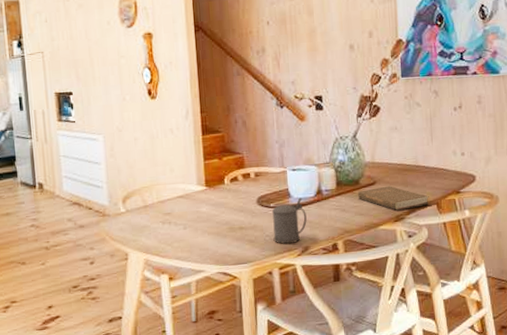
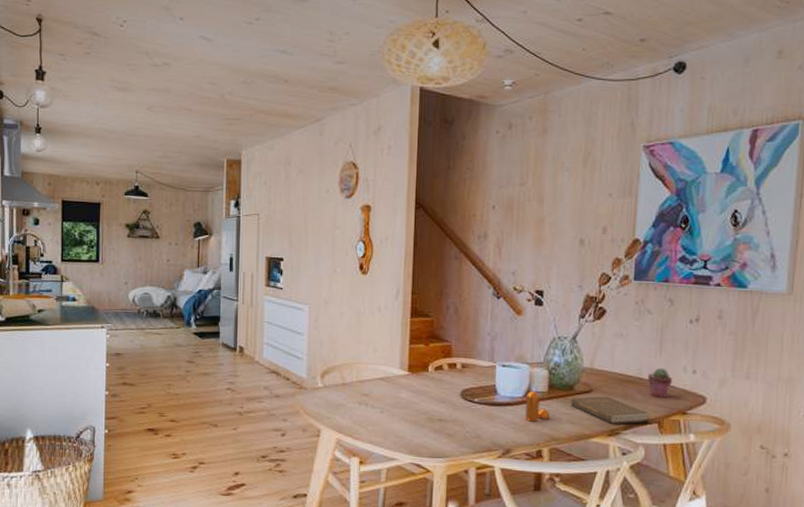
beer stein: present [272,197,307,244] -> none [473,396,512,444]
pepper shaker: none [317,190,341,218] -> present [524,391,550,422]
potted succulent: none [423,153,445,182] -> present [647,367,672,399]

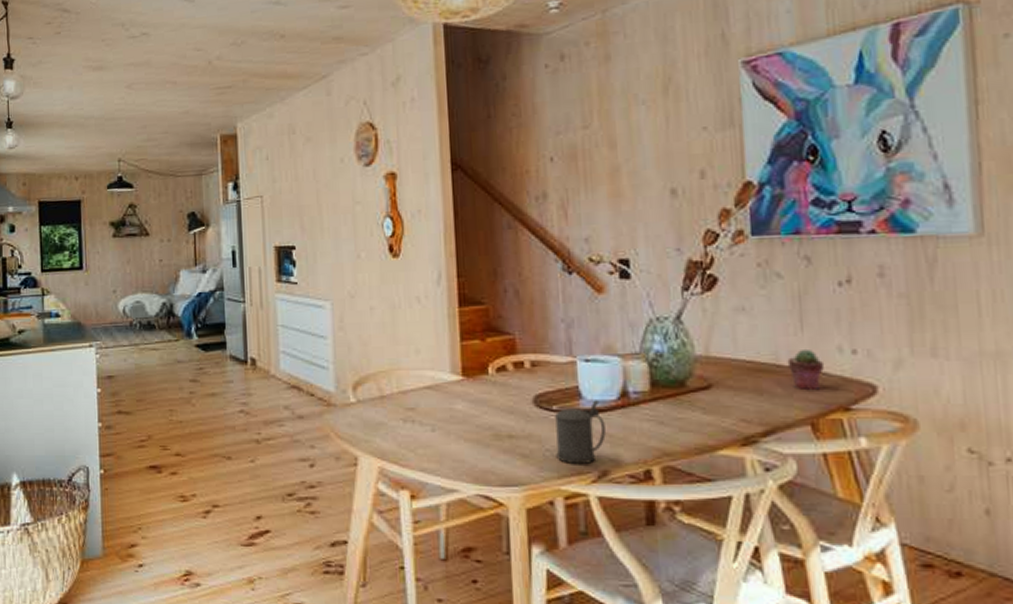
beer stein: none [473,396,512,444] -> present [555,400,606,464]
pepper shaker: present [524,391,550,422] -> none [622,391,657,433]
book: present [571,396,651,424] -> none [683,392,799,429]

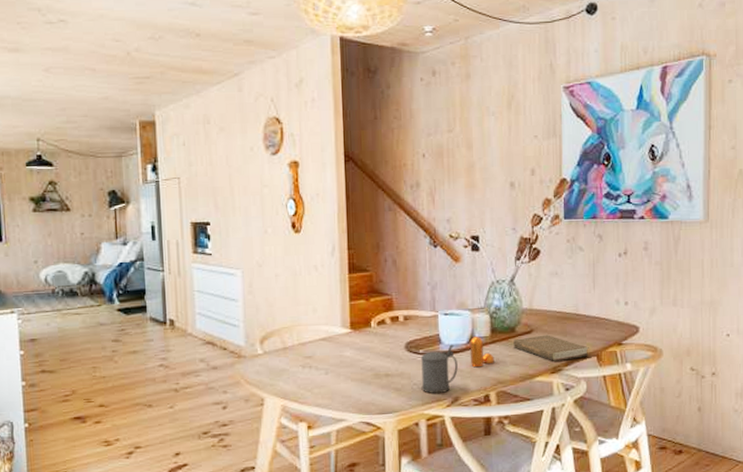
pepper shaker: none [622,391,657,433] -> present [470,337,494,368]
book: none [683,392,799,429] -> present [513,334,589,361]
potted succulent: present [787,348,824,391] -> none [583,301,607,332]

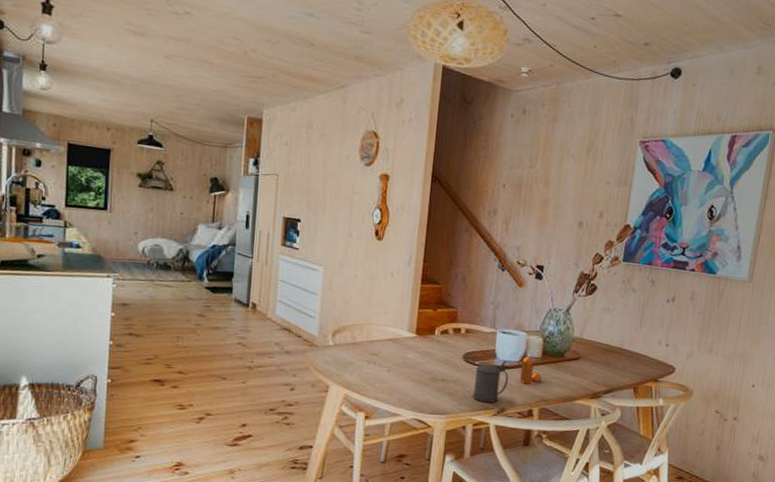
book: present [513,334,589,361] -> none [561,363,628,389]

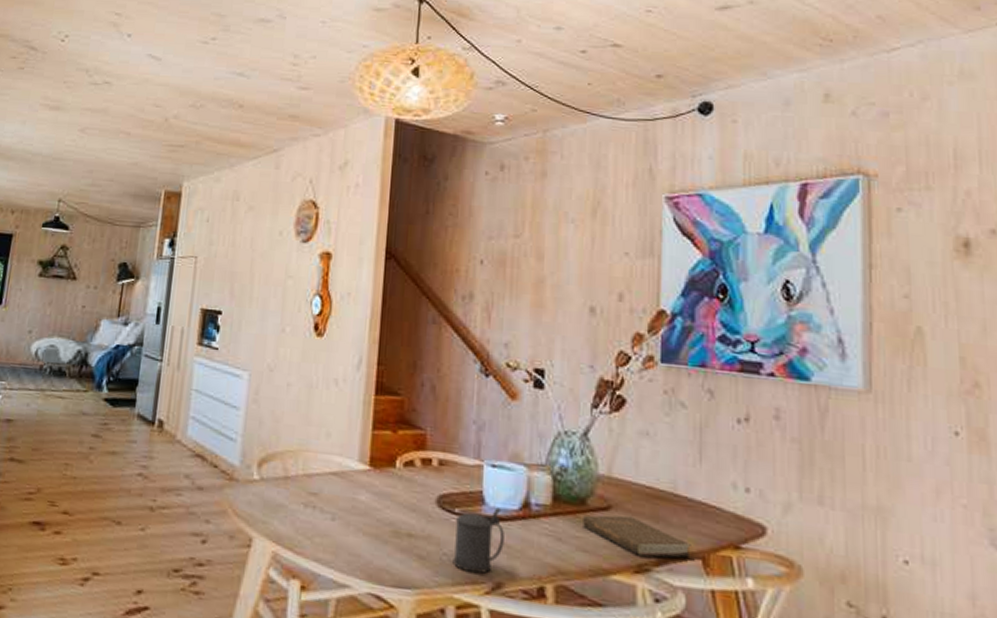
pepper shaker: present [519,356,542,384] -> none [521,502,555,546]
book: none [561,363,628,389] -> present [583,515,691,558]

